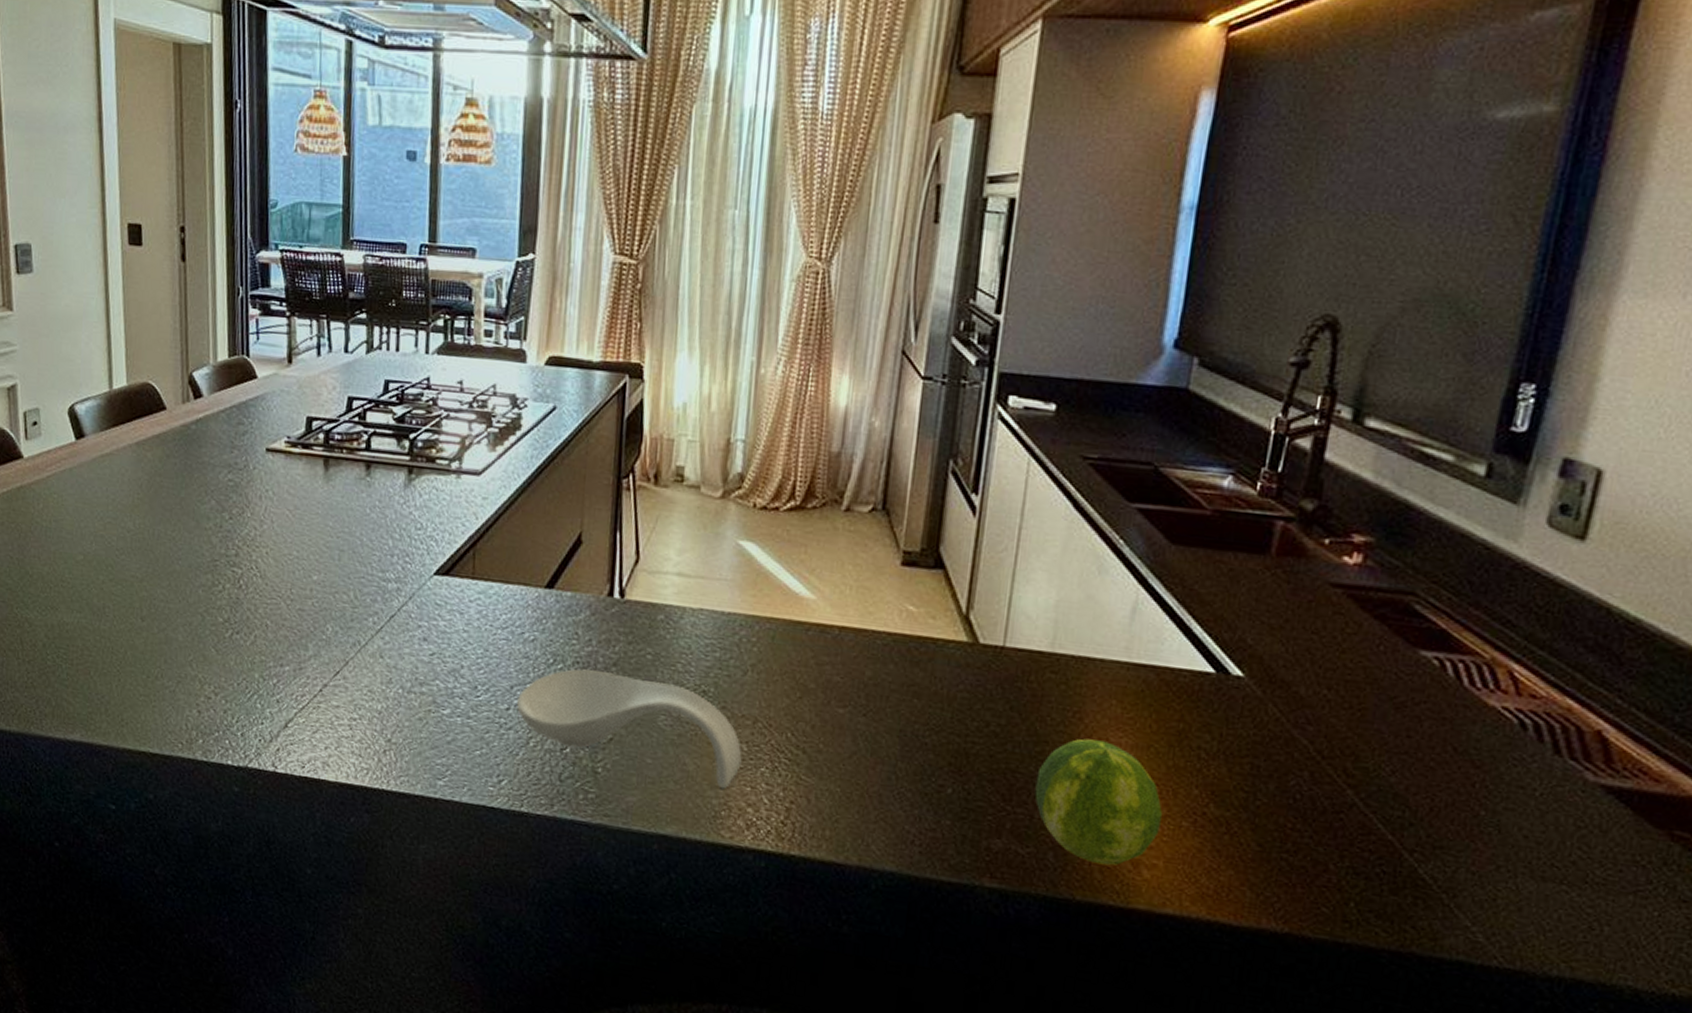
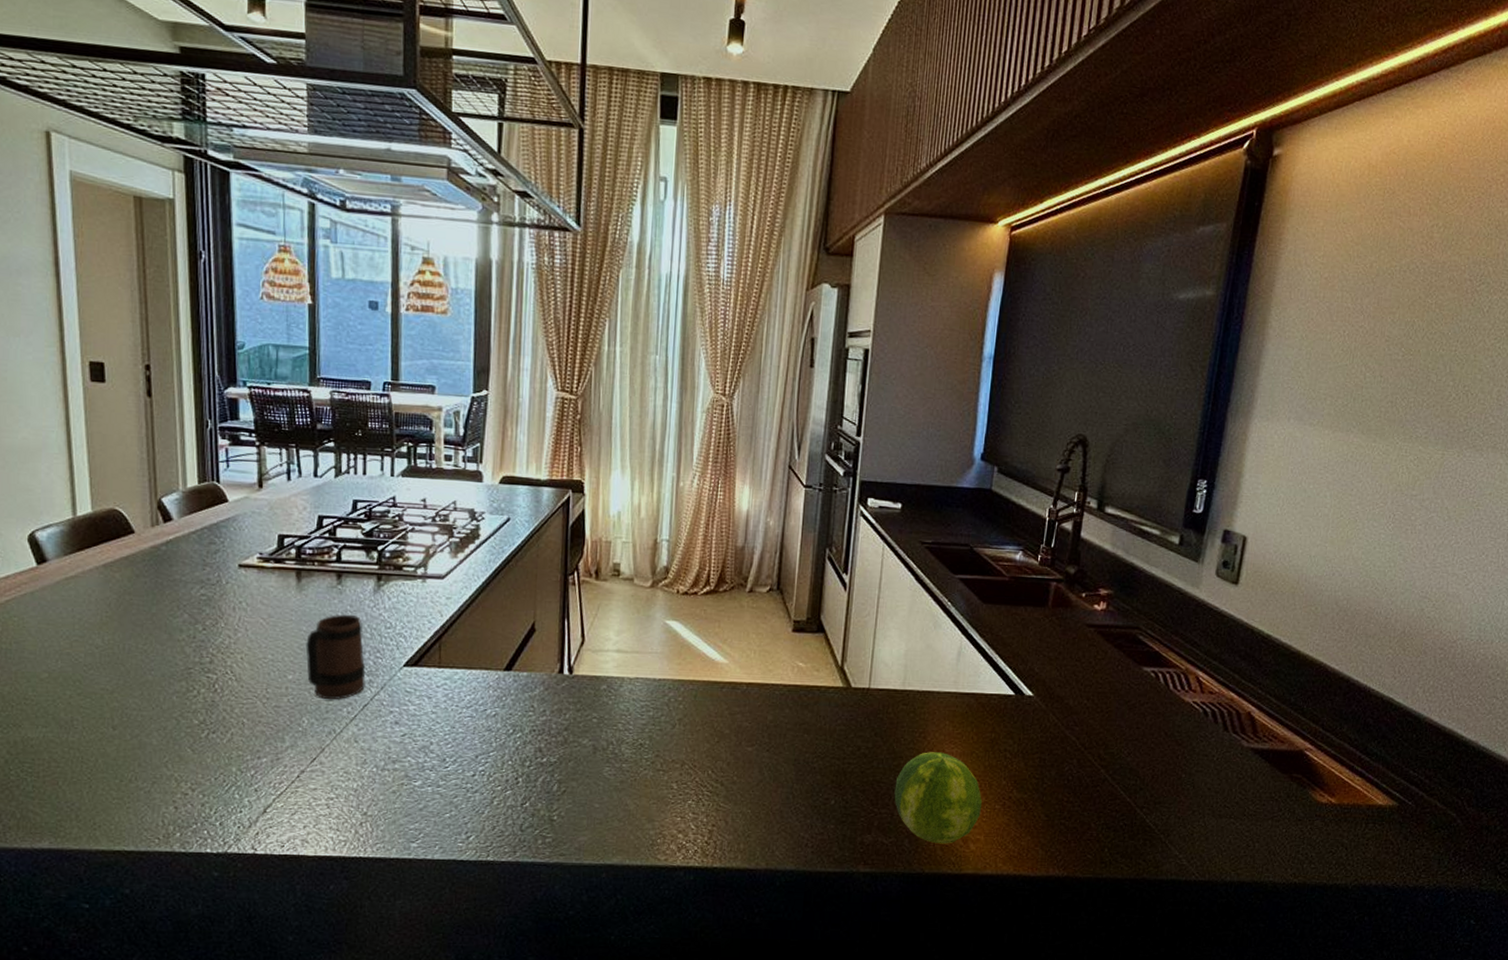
mug: none [331,510,394,608] -> present [305,614,366,700]
spoon rest: present [516,669,742,789] -> none [481,736,673,822]

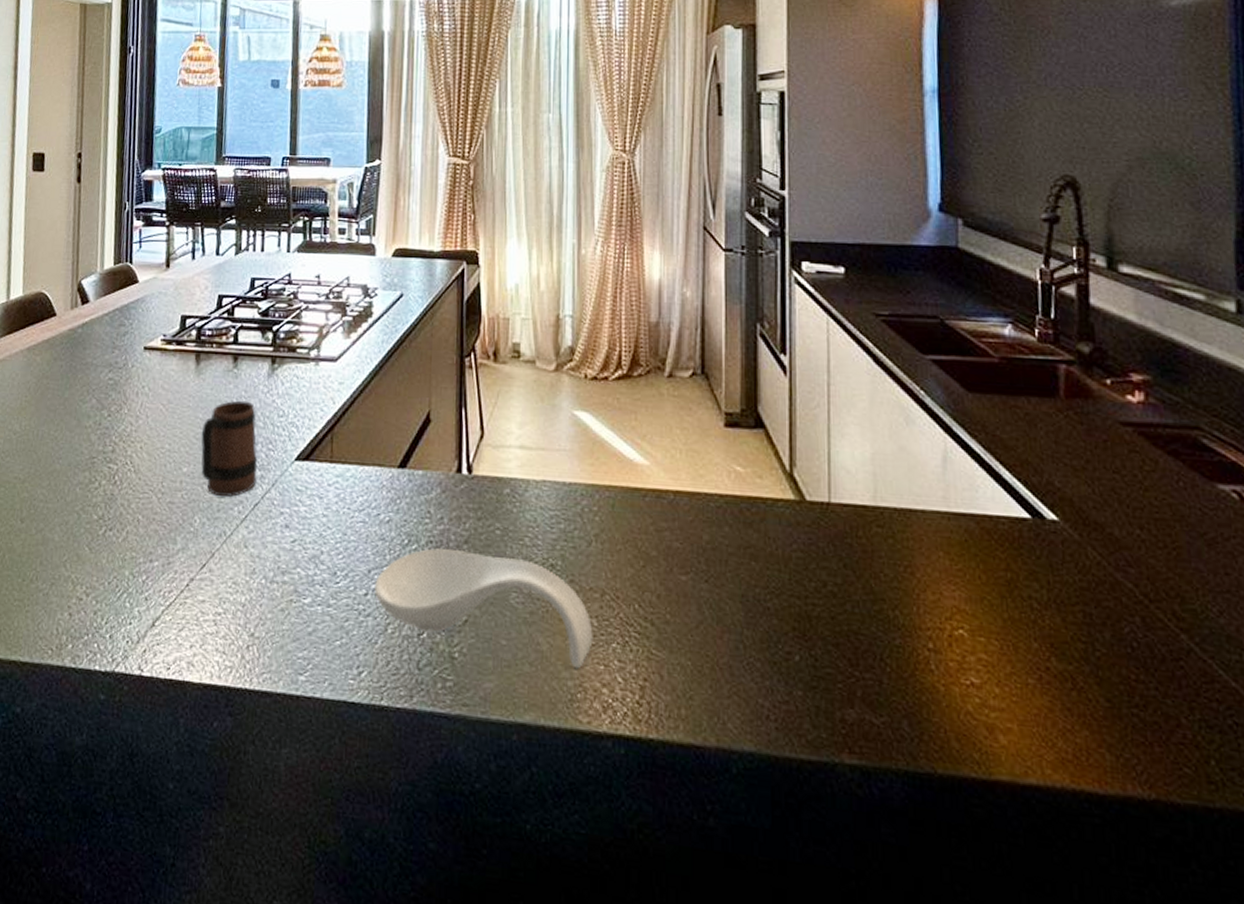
spoon rest: none [481,736,673,822] -> present [373,548,593,669]
fruit: present [894,752,982,844] -> none [879,594,1008,733]

